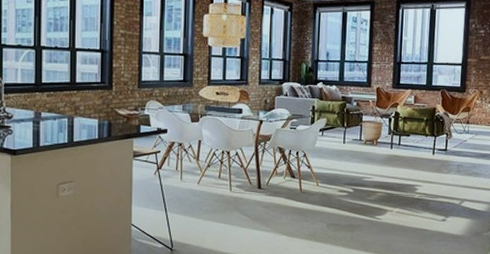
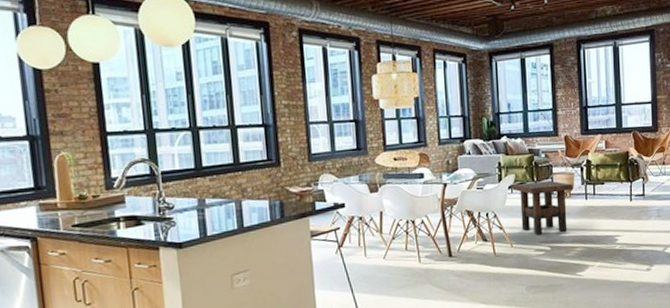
side table: none [323,127,380,177] -> present [512,180,573,236]

